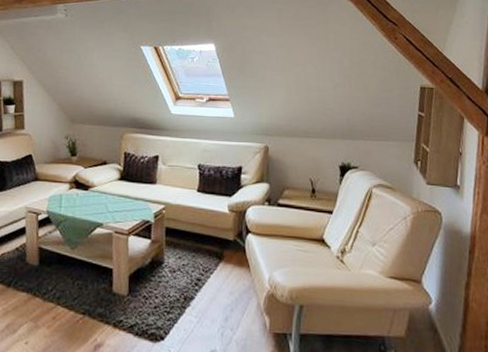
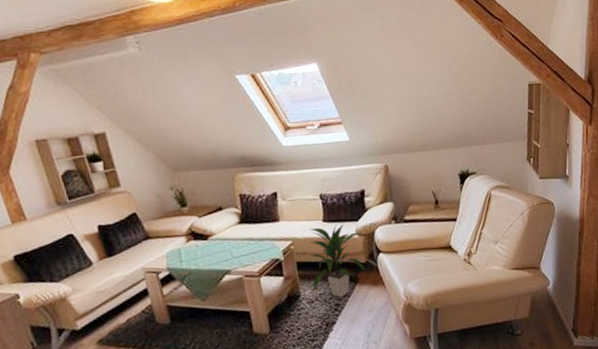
indoor plant: none [177,196,234,273] -> present [308,223,365,298]

